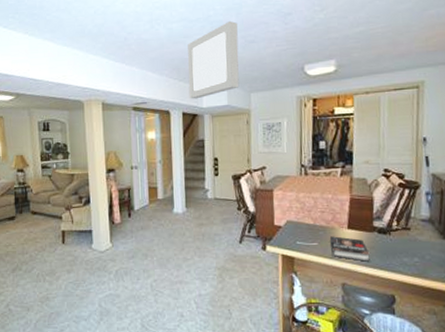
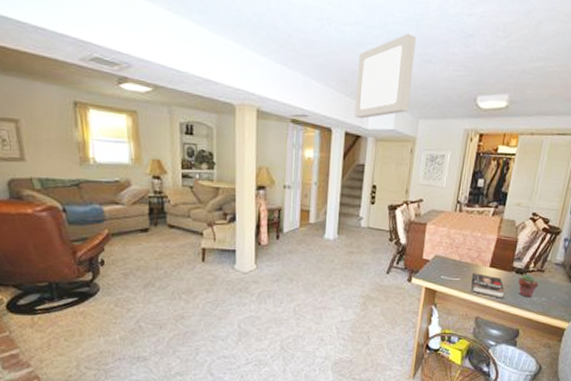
potted succulent: none [382,233,407,258] -> present [518,274,539,297]

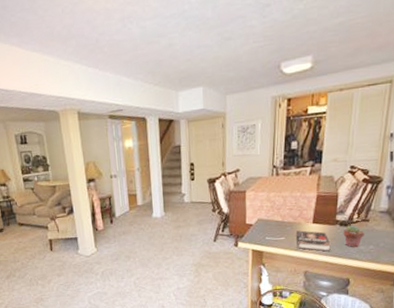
ceiling light: present [354,33,416,119] -> none [162,15,215,105]

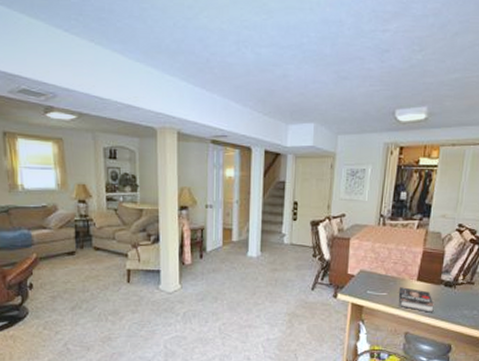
potted succulent: present [343,225,364,247] -> none [447,287,469,311]

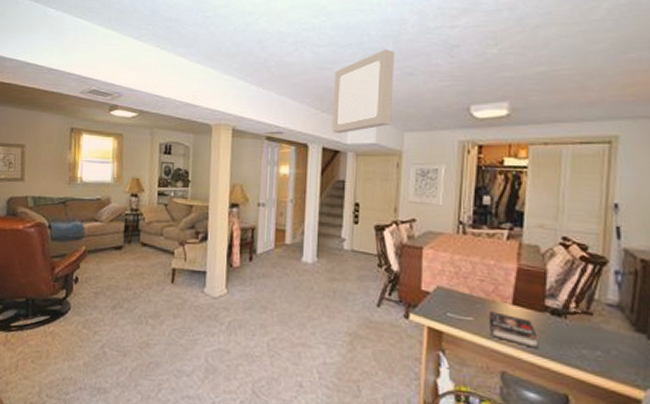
ceiling light: none [273,51,331,137] -> present [332,48,394,134]

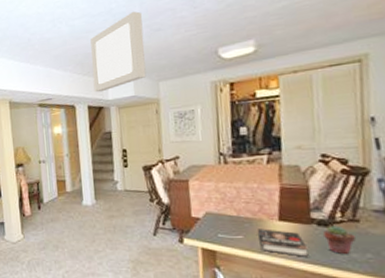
potted succulent: none [556,316,587,349] -> present [323,225,356,254]

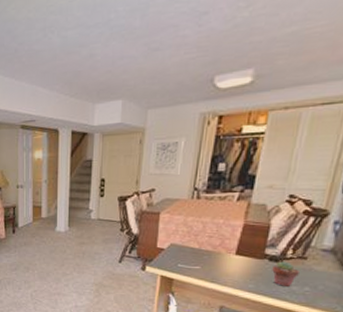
ceiling light: present [90,11,146,93] -> none [80,24,141,117]
book: present [257,229,309,257] -> none [213,261,256,288]

